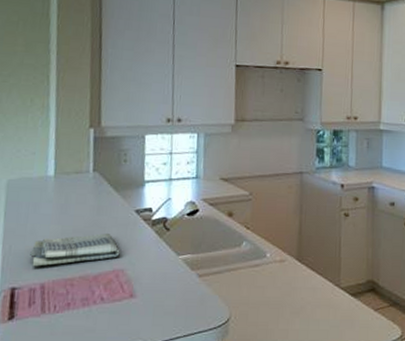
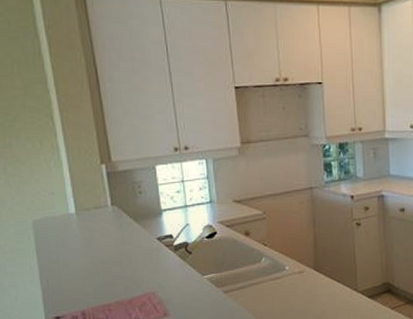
dish towel: present [30,232,120,267] -> none [67,260,149,297]

